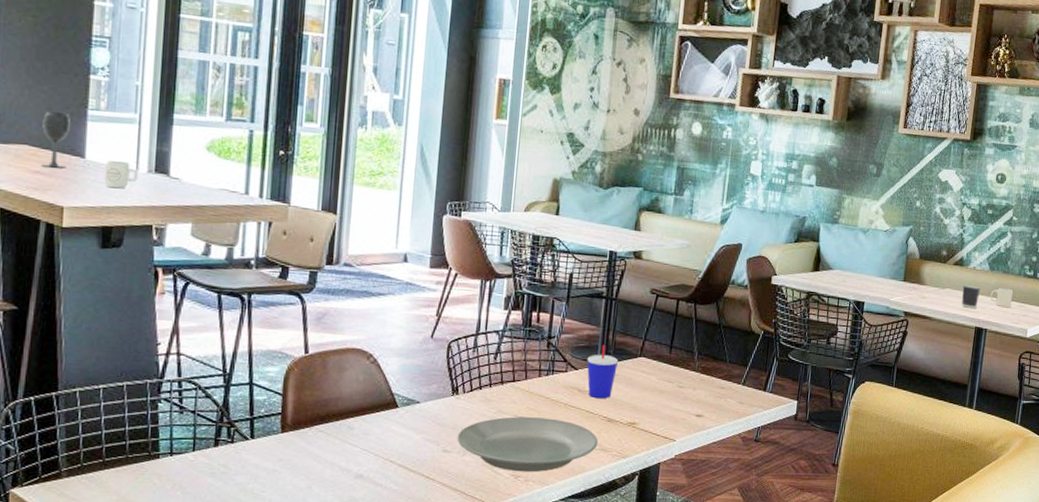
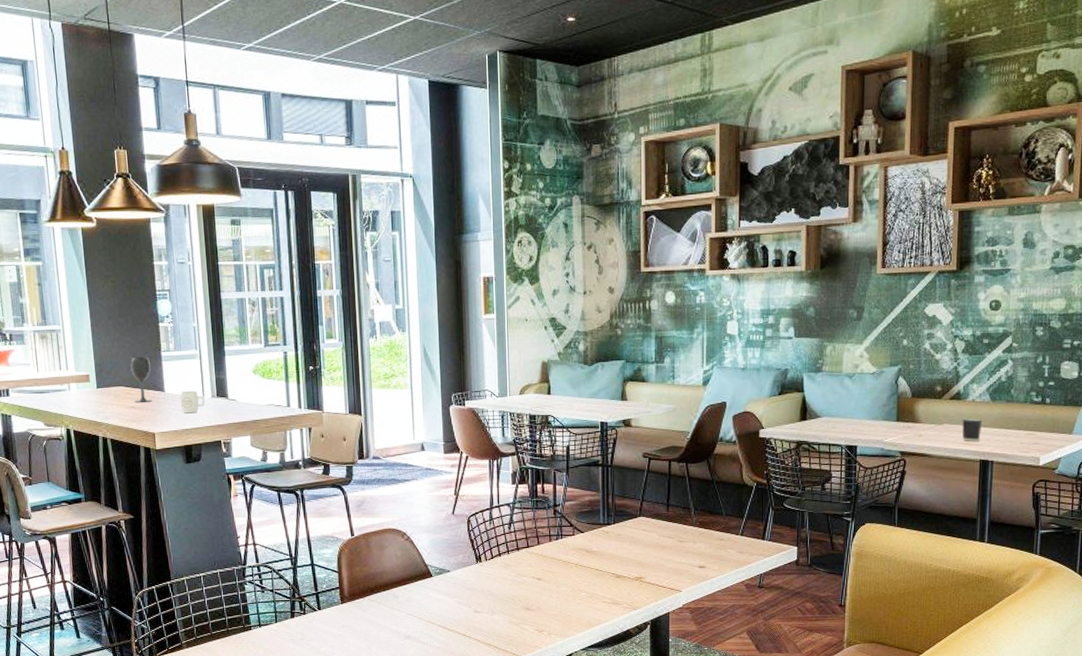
plate: present [457,416,598,472] -> none [485,578,610,627]
beverage cup: present [587,345,618,399] -> none [591,509,619,558]
cup: present [990,288,1014,308] -> none [994,417,1020,438]

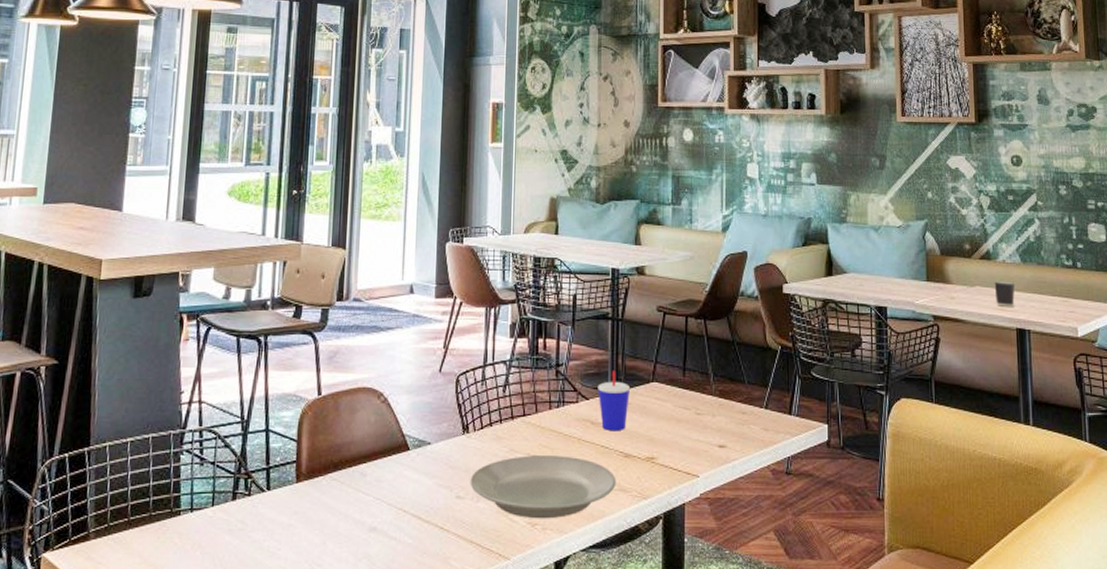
wine glass: present [130,356,152,402] -> none [84,169,111,223]
mug: present [180,391,206,414] -> none [138,212,168,238]
plate: none [485,578,610,627] -> present [470,455,616,519]
beverage cup: none [591,509,619,558] -> present [598,371,630,432]

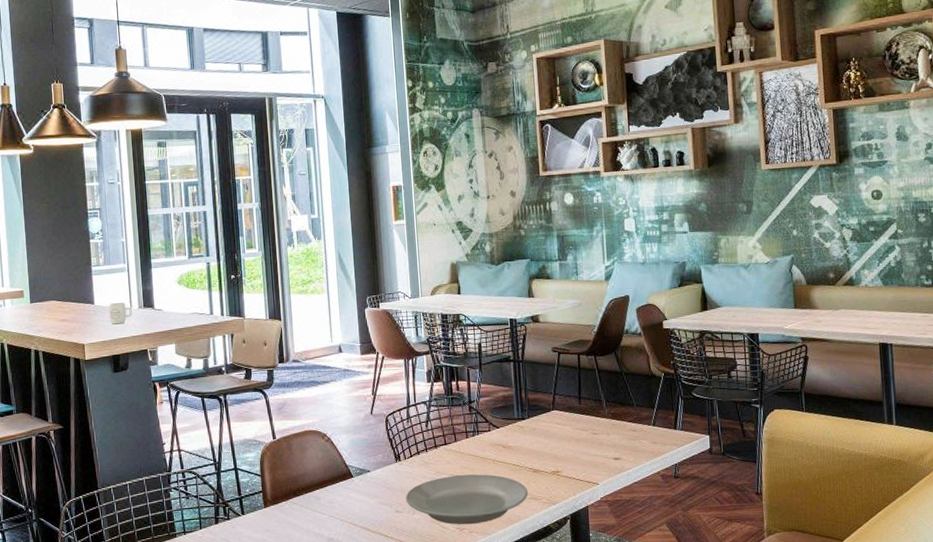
mug: none [138,212,168,238] -> present [109,303,133,325]
beverage cup: present [598,371,630,432] -> none [506,404,534,452]
mug: present [994,281,1016,307] -> none [857,303,878,325]

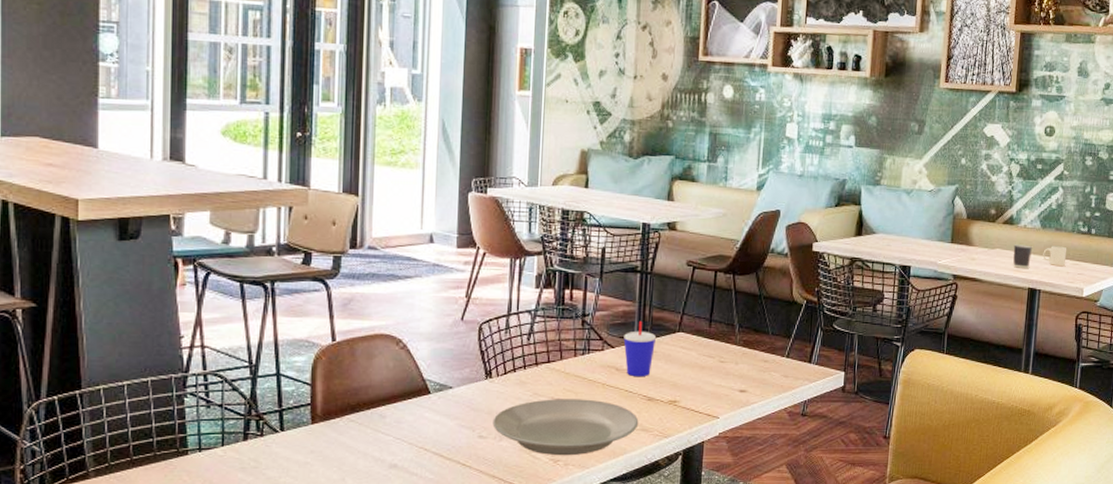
mug: present [109,303,133,325] -> none [118,150,154,178]
beverage cup: none [506,404,534,452] -> present [623,321,656,377]
mug: none [857,303,878,325] -> present [1013,244,1033,268]
cup: none [889,300,915,321] -> present [1043,246,1067,267]

